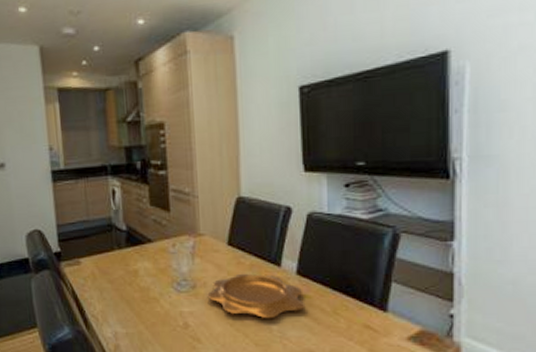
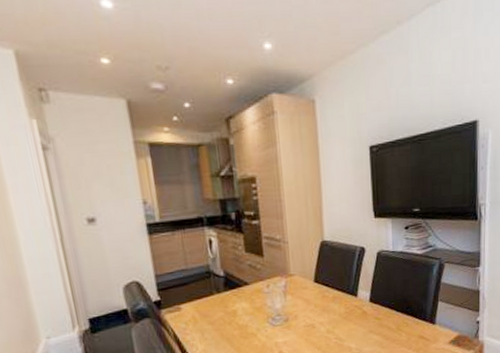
decorative bowl: present [207,273,306,318] -> none [298,304,377,340]

